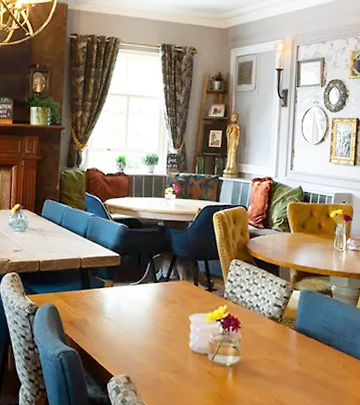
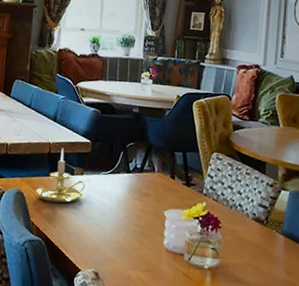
candle holder: none [69,262,119,315] -> present [36,148,89,203]

